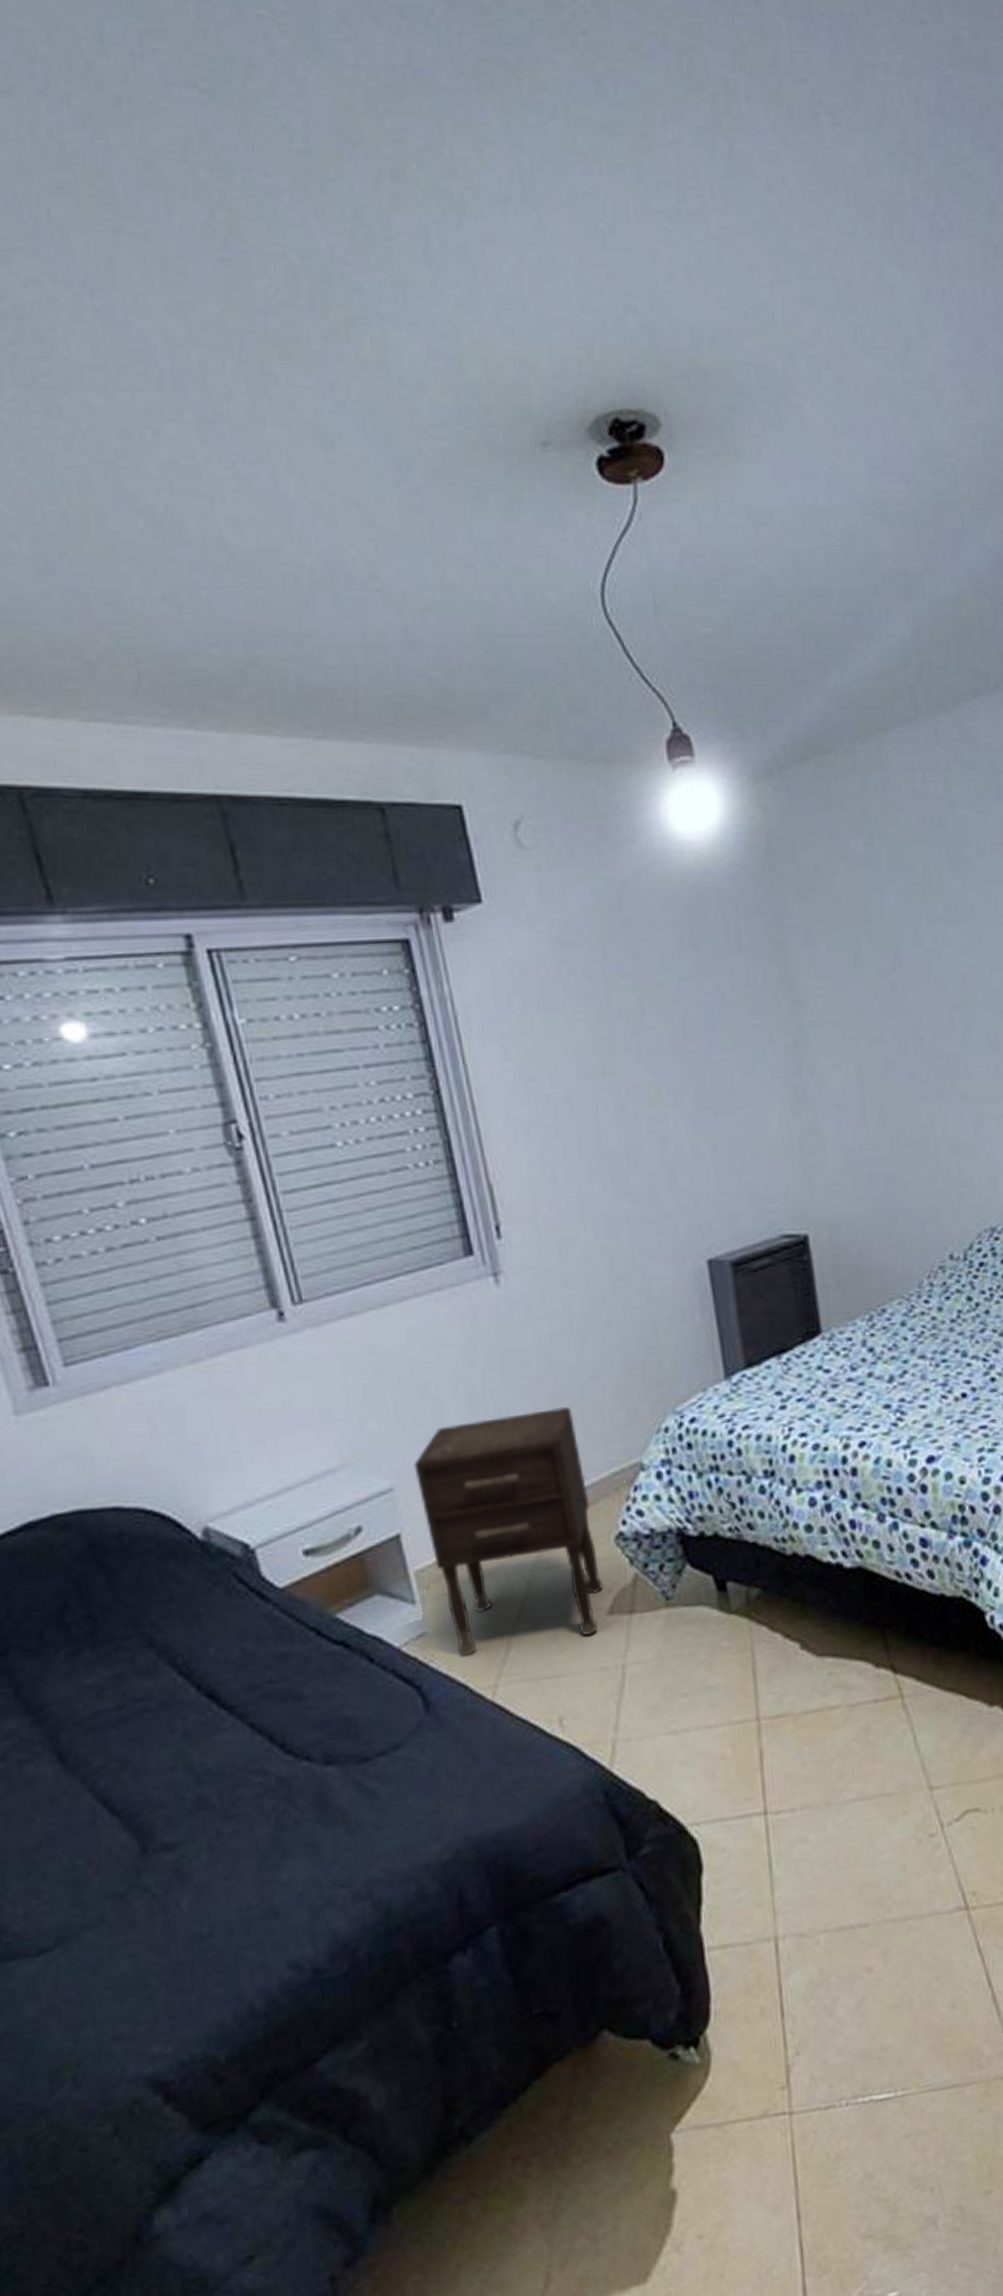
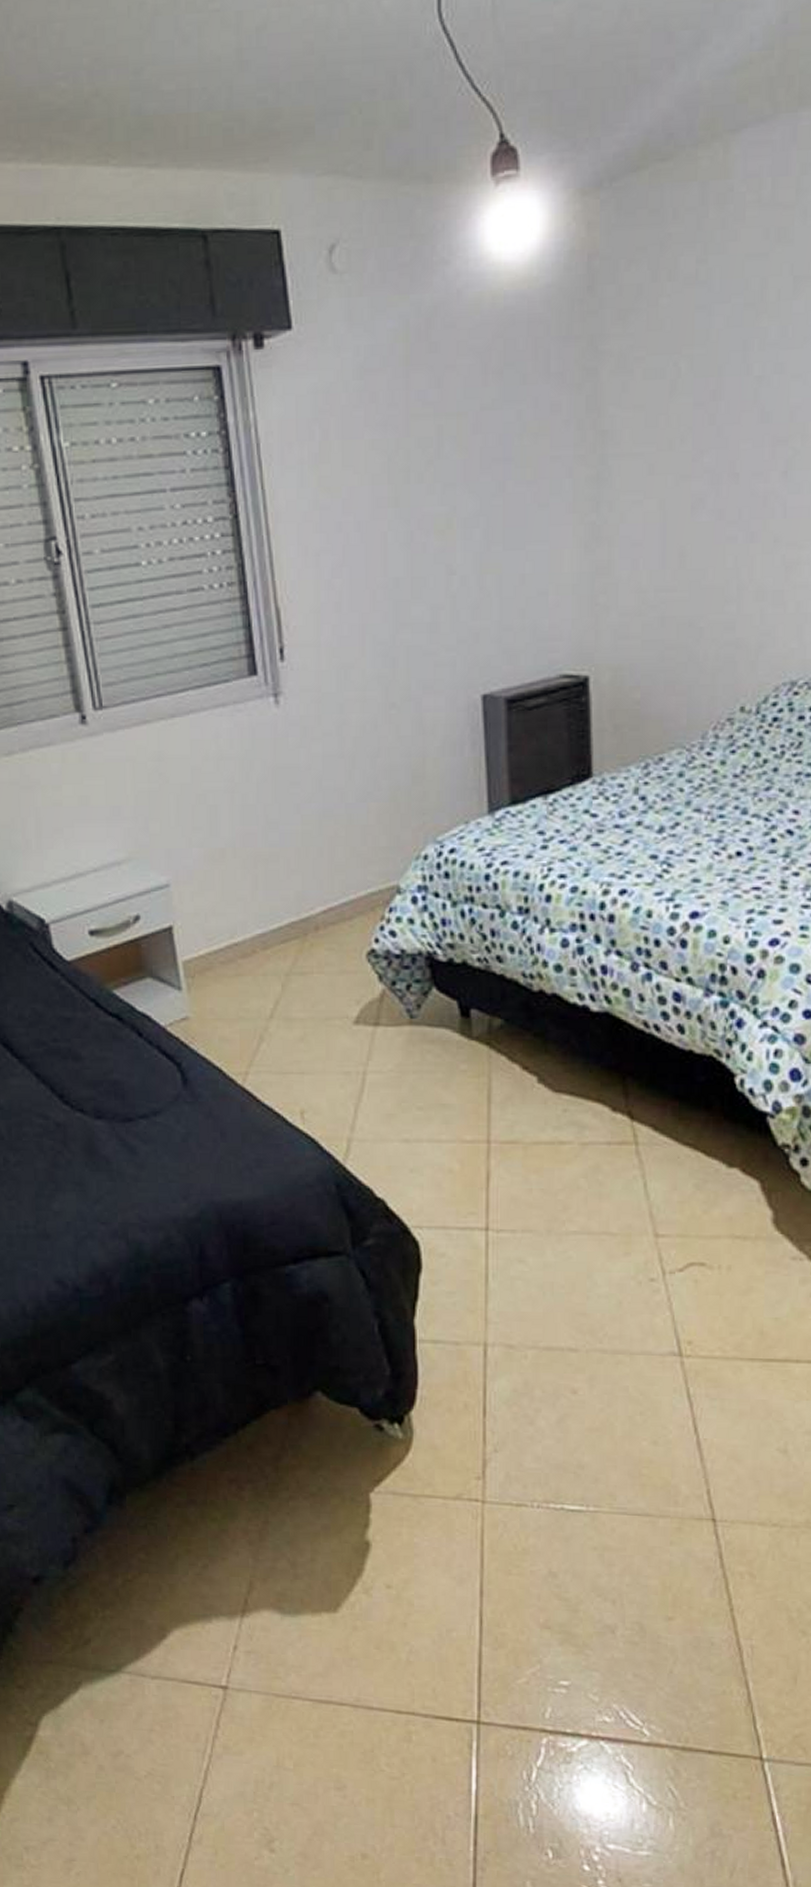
nightstand: present [414,1406,604,1657] -> none [189,825,352,1043]

